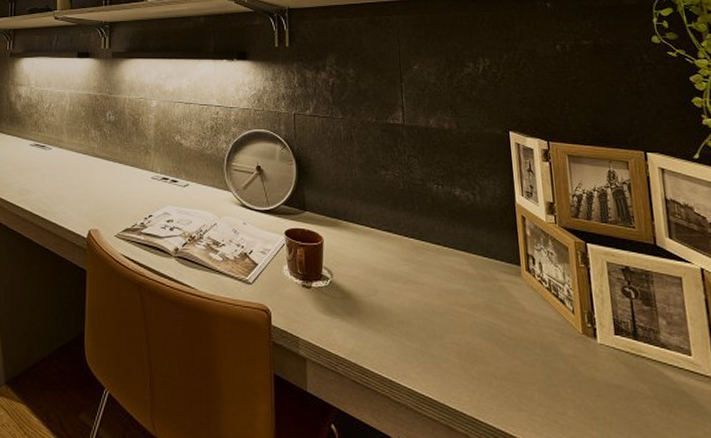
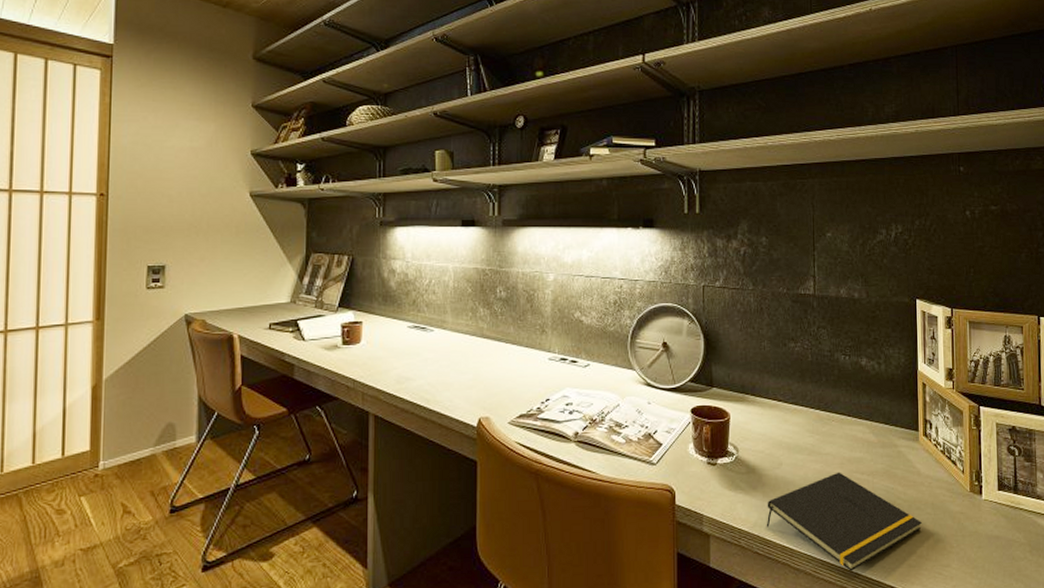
notepad: none [363,303,531,410] -> present [766,472,922,571]

